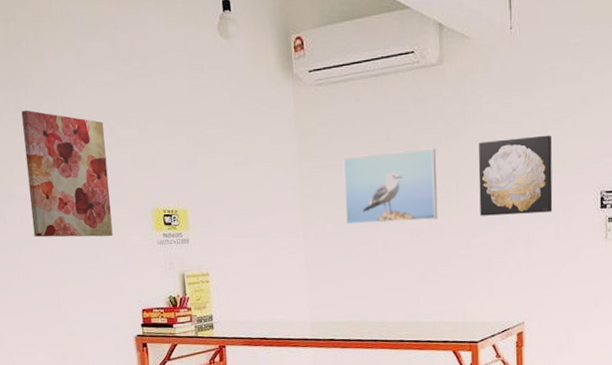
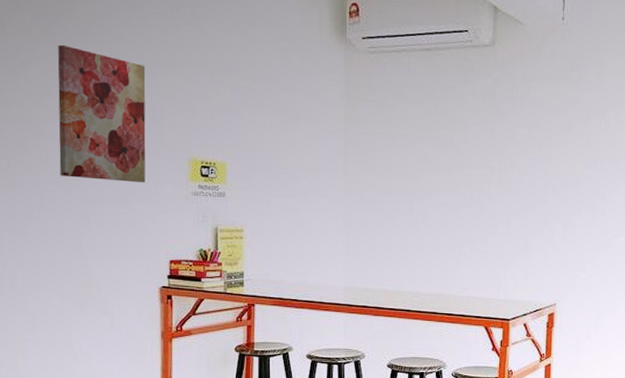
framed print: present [342,148,438,225] -> none [387,125,483,196]
wall art: present [478,135,553,216] -> none [521,124,595,199]

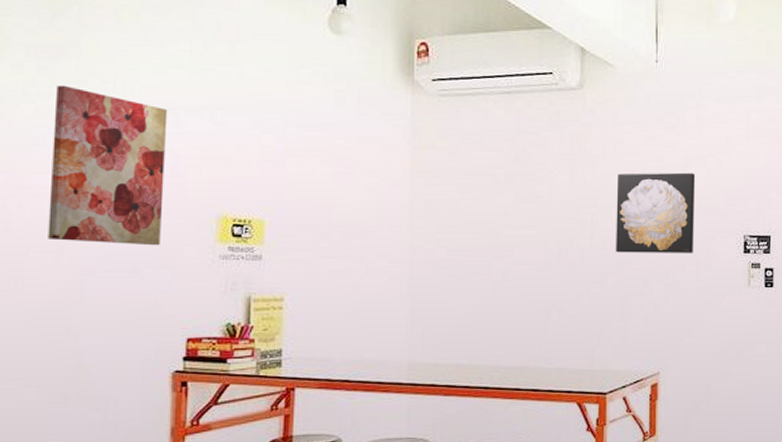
wall art: none [521,124,595,199] -> present [616,172,696,253]

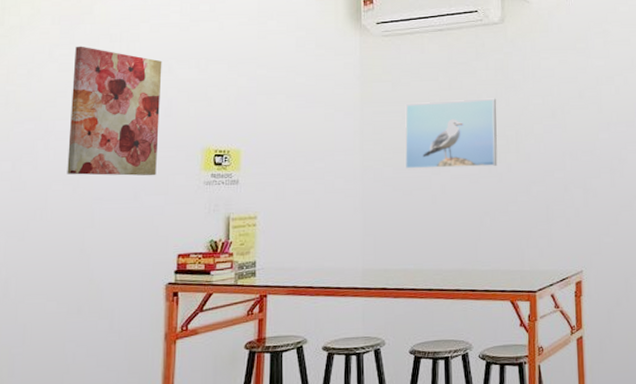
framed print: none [461,175,571,252] -> present [405,98,498,169]
wall art: present [616,172,696,253] -> none [537,90,608,164]

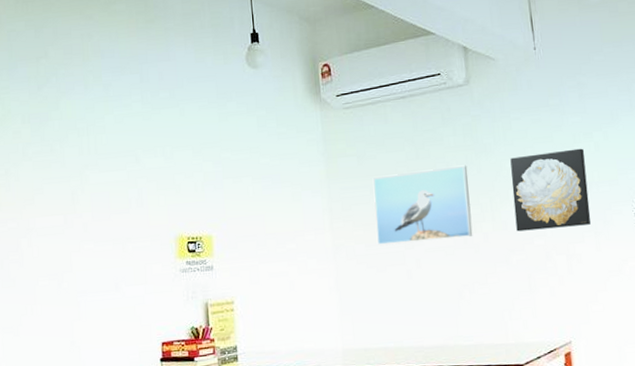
wall art: present [67,46,162,176] -> none [46,142,134,270]
wall art: none [537,90,608,164] -> present [510,148,591,232]

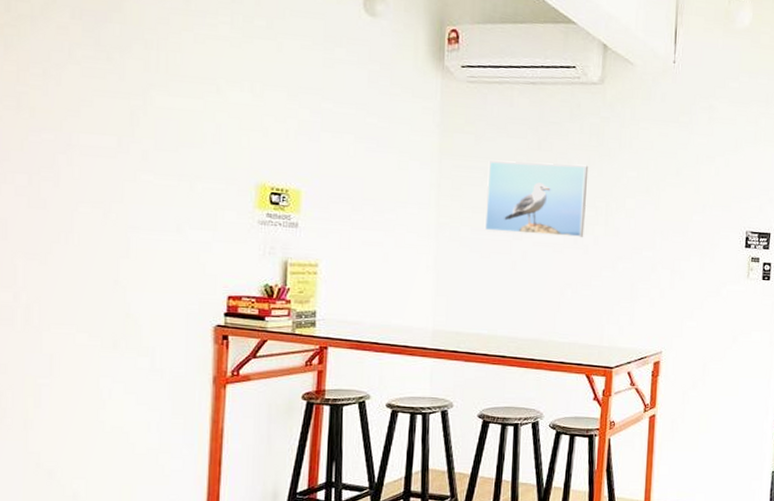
wall art: present [510,148,591,232] -> none [627,166,705,245]

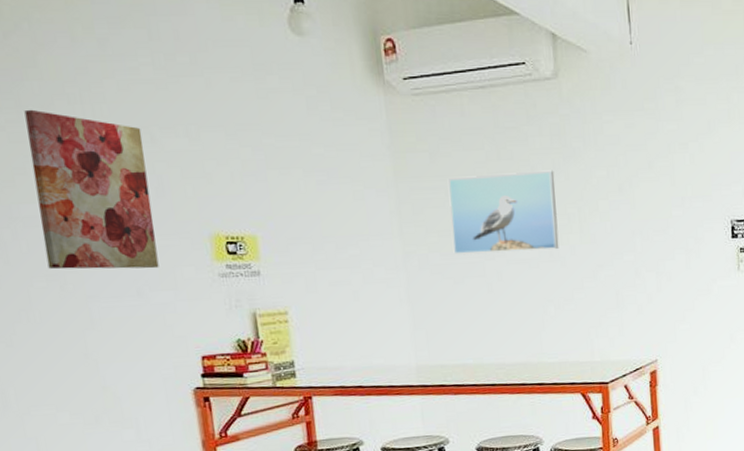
wall art: none [96,48,209,209] -> present [24,109,159,269]

